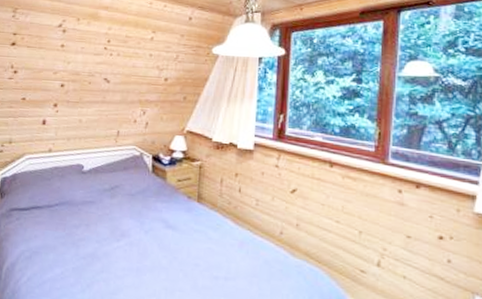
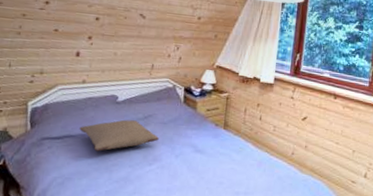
pillow: none [46,190,128,225] -> present [79,119,160,152]

